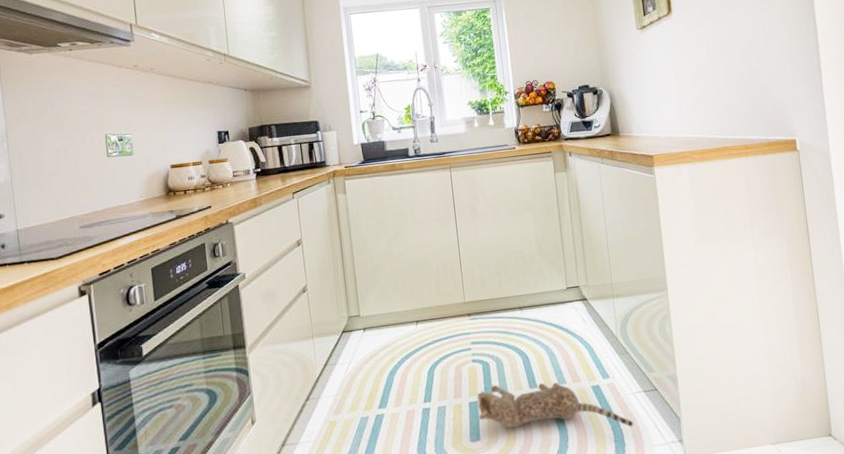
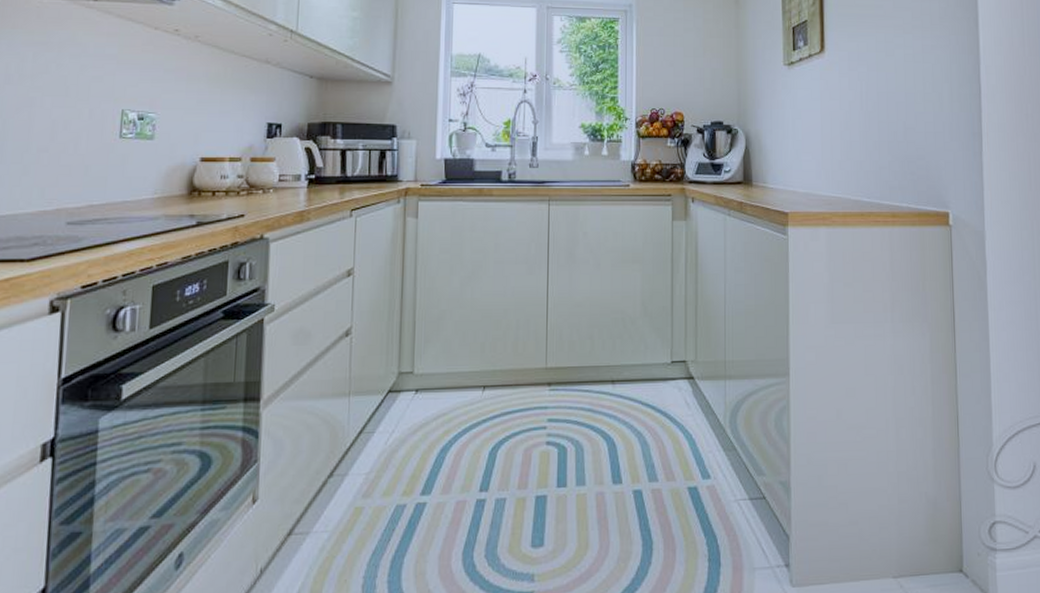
cat: present [476,382,634,429] -> none [545,476,734,543]

